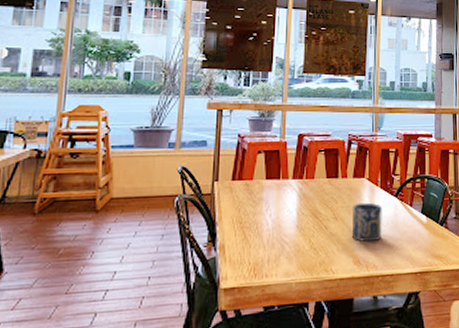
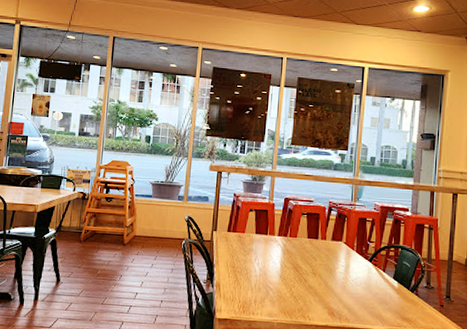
cup: present [351,202,382,242] -> none [327,263,357,298]

